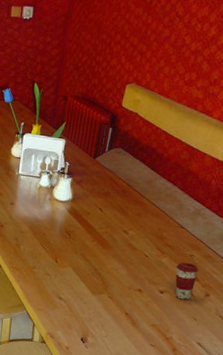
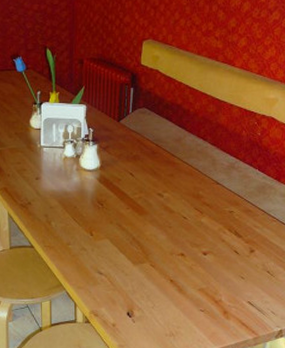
coffee cup: present [175,262,199,300] -> none [217,219,240,259]

